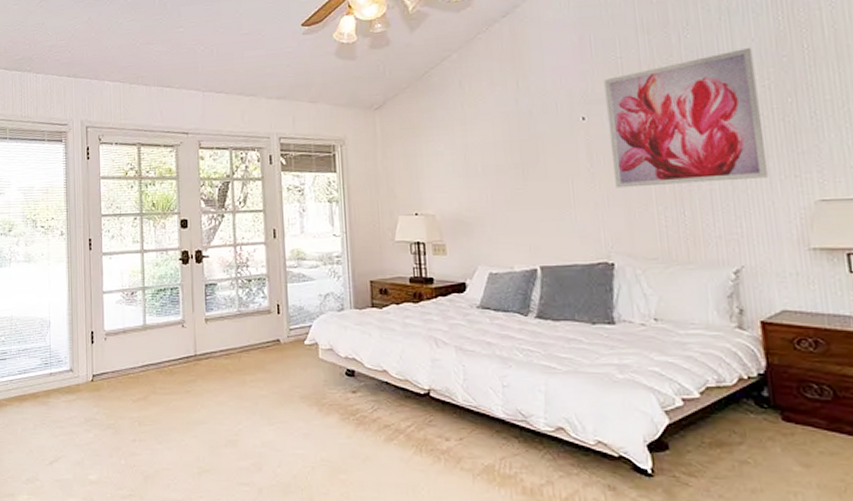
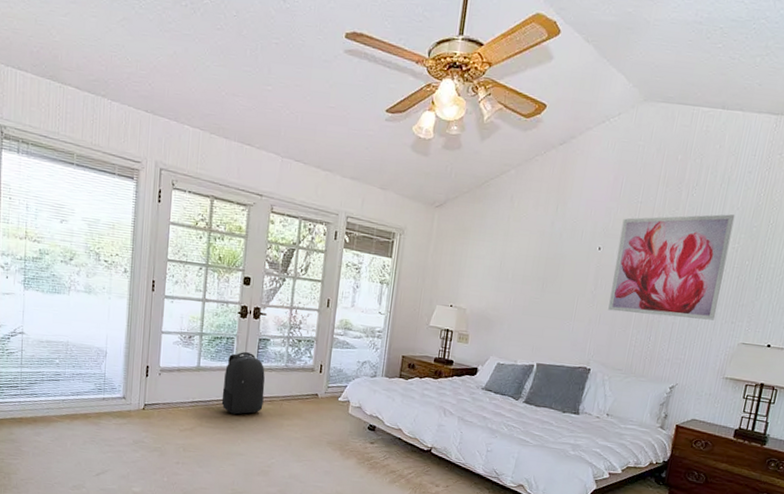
backpack: none [173,301,220,375] -> present [221,351,265,415]

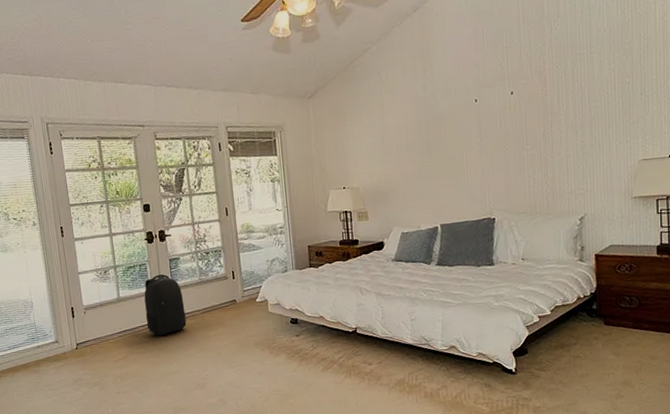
wall art: present [608,214,735,321] -> none [492,37,609,158]

